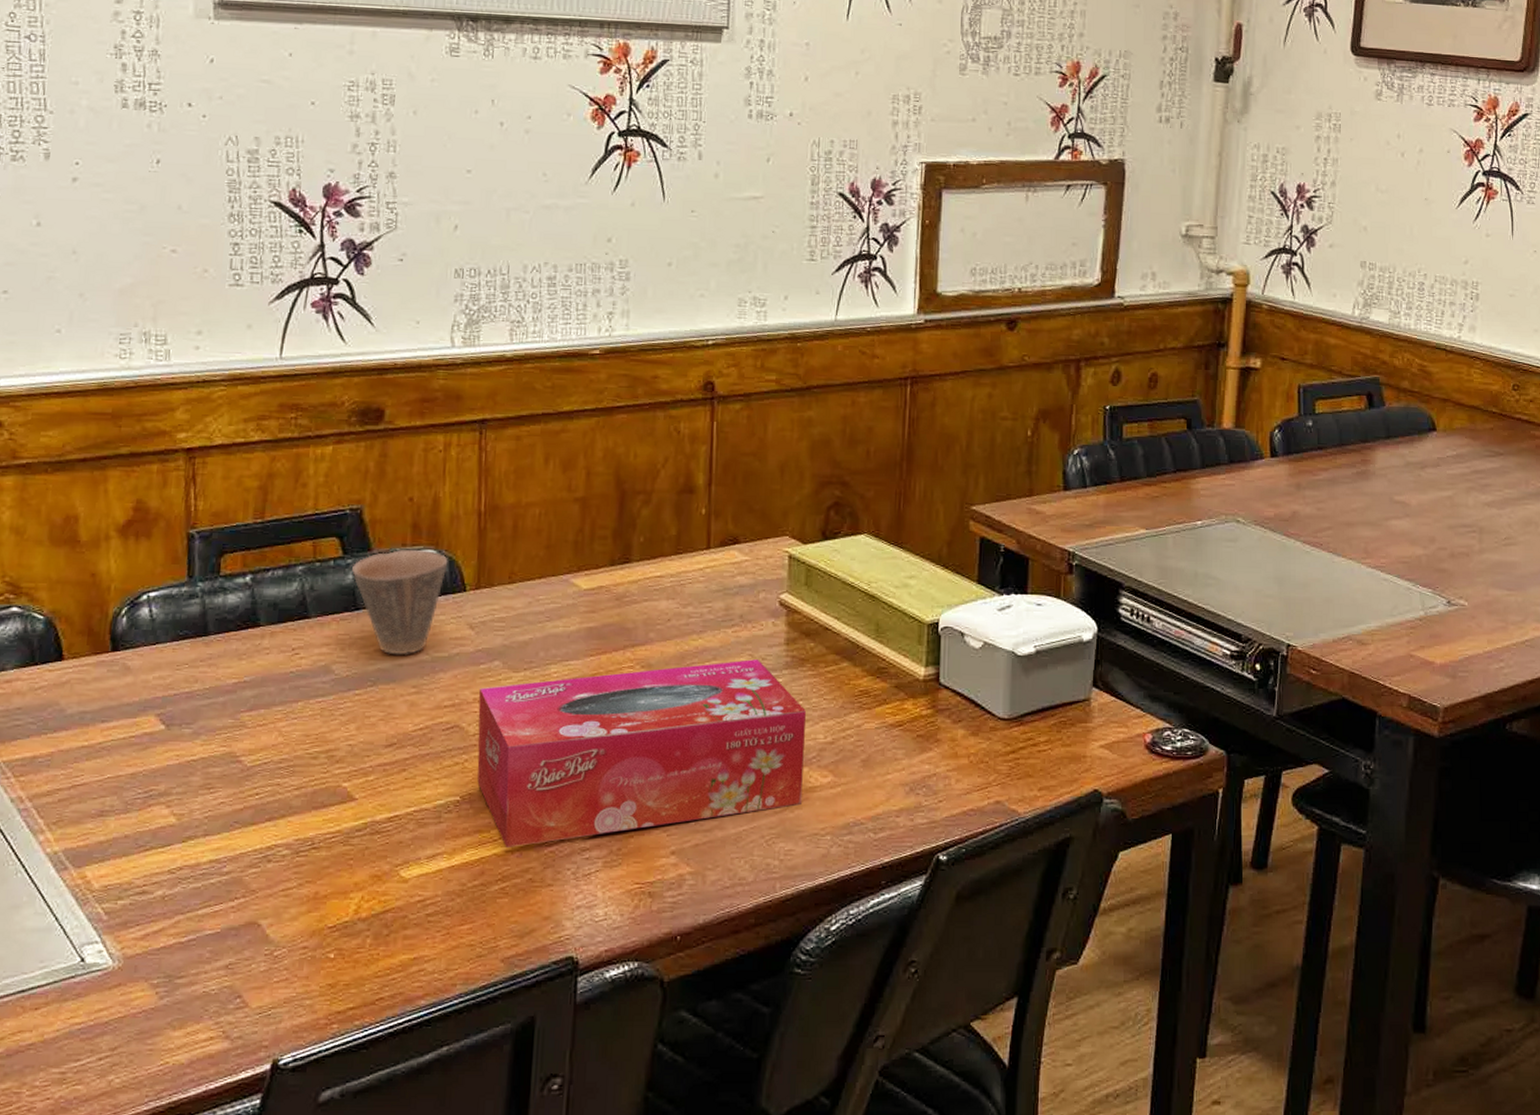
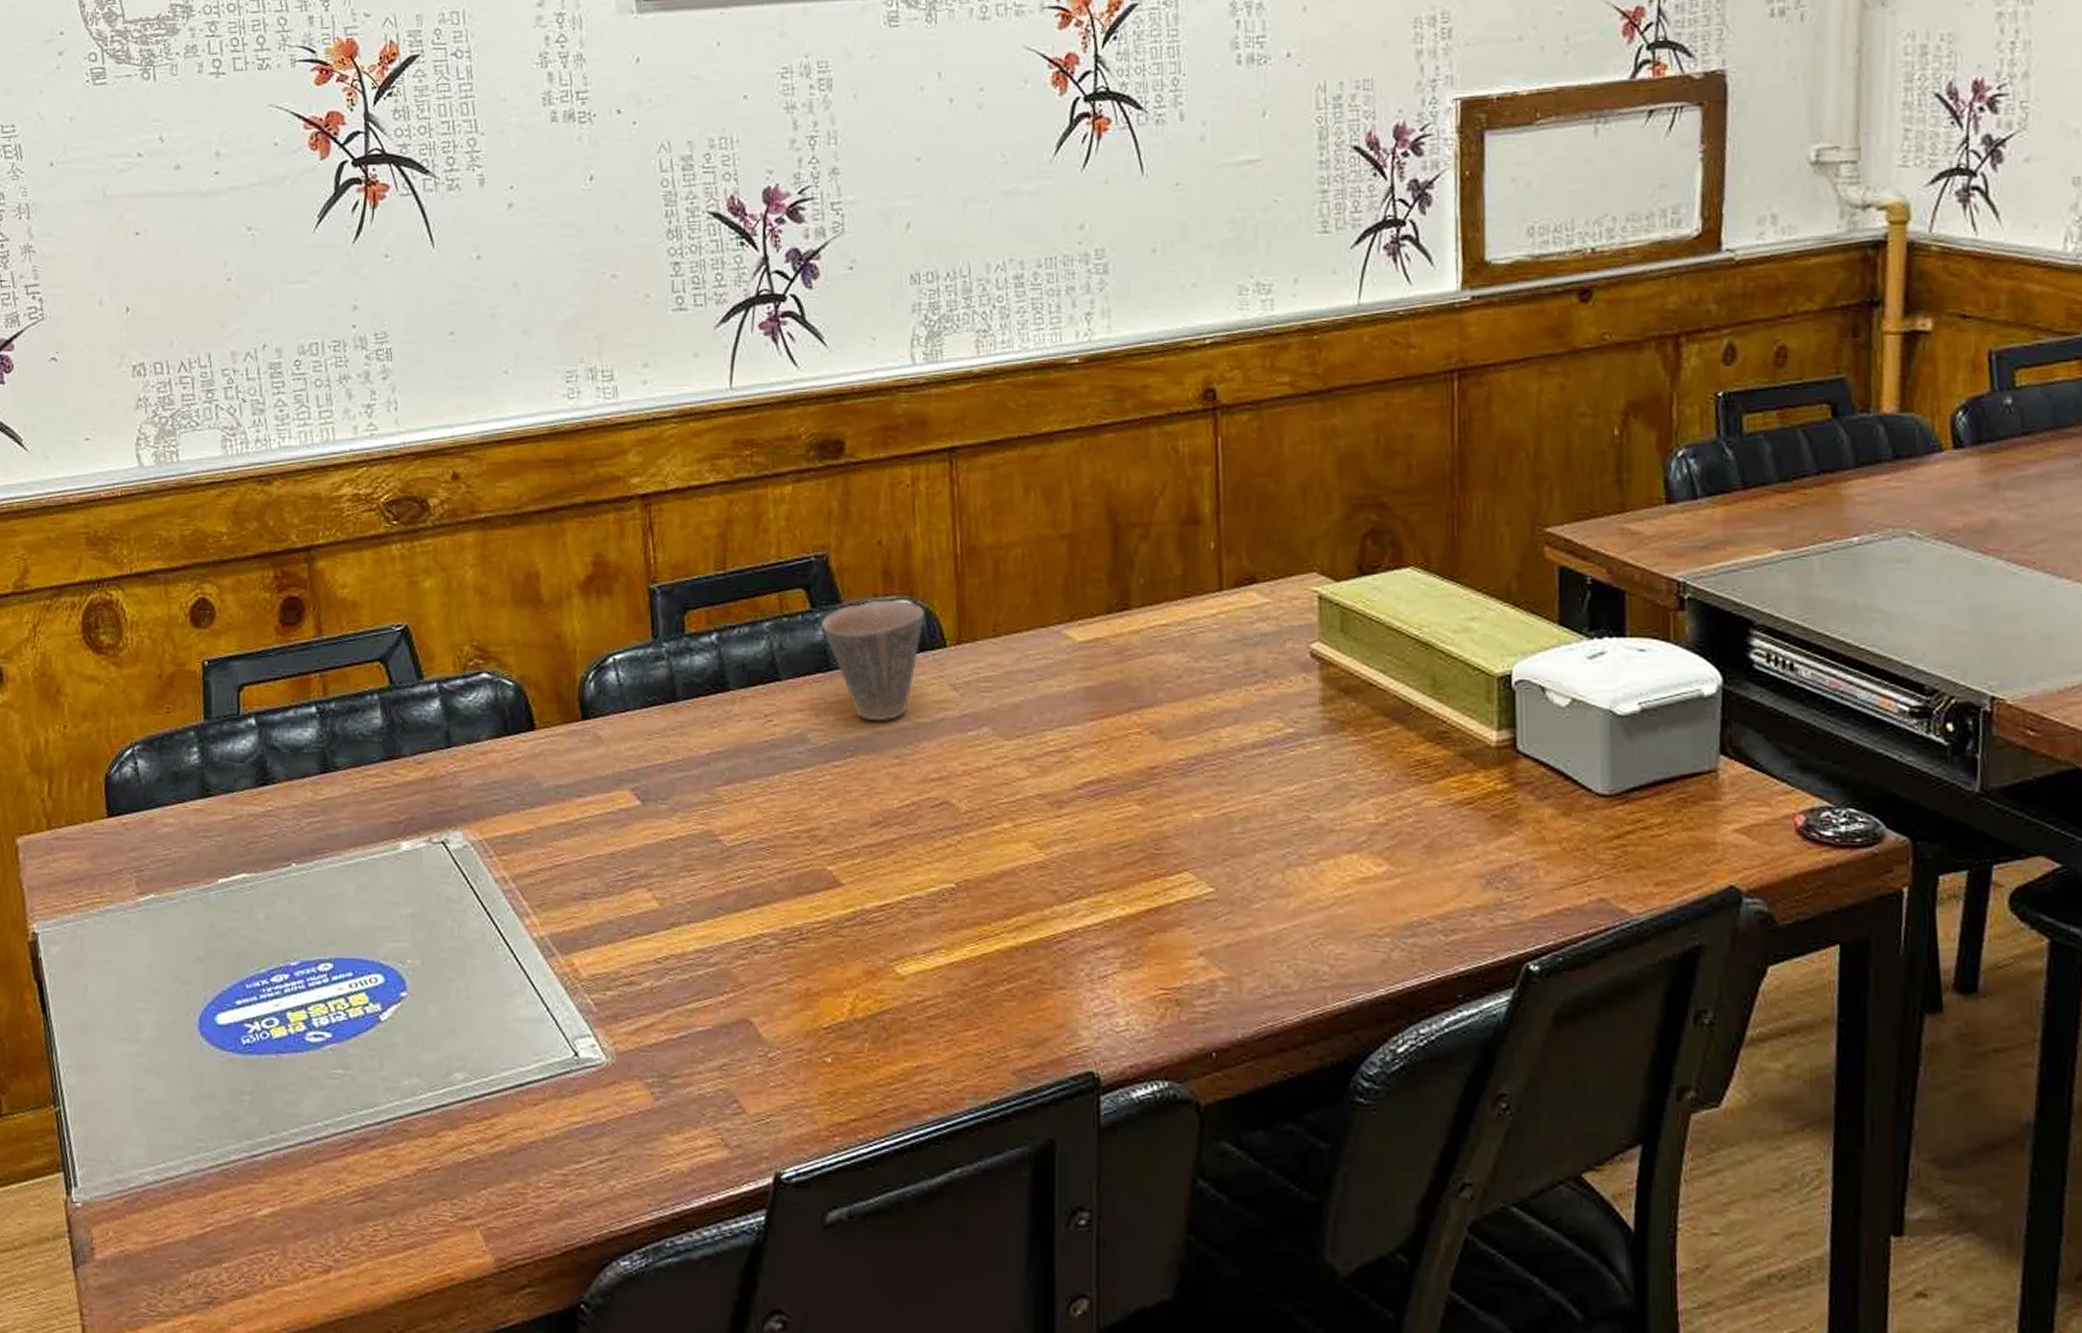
tissue box: present [477,658,806,848] -> none [967,721,1352,943]

